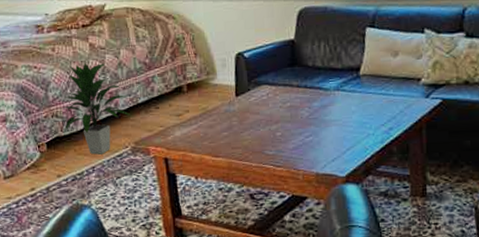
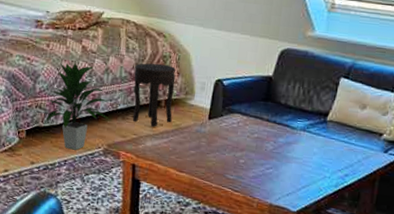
side table: none [149,47,198,115] -> present [132,63,176,127]

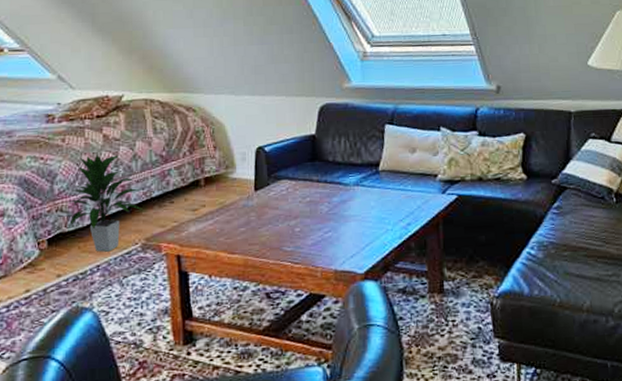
side table: present [132,63,176,127] -> none [166,140,215,210]

